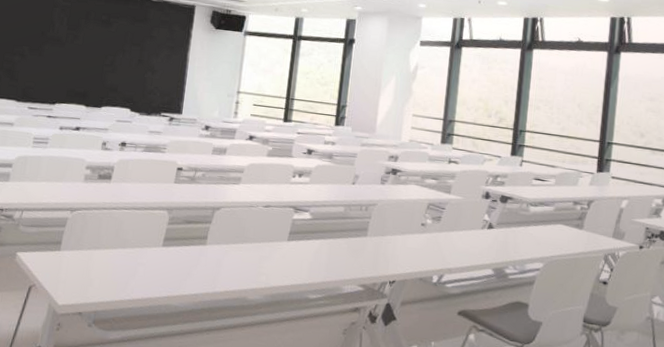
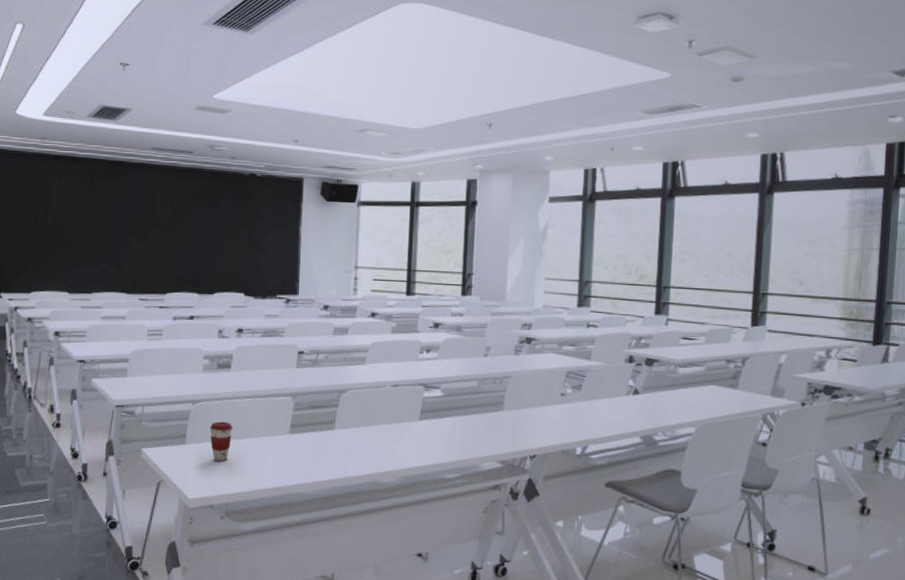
coffee cup: none [84,230,109,270] -> present [209,421,233,462]

